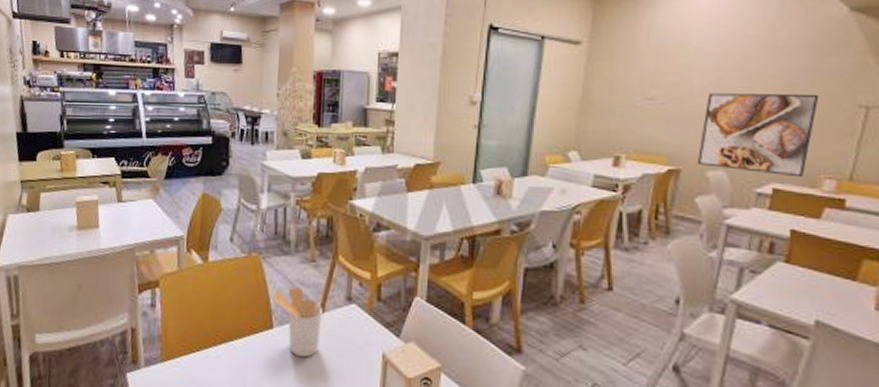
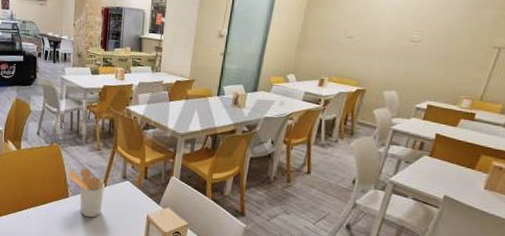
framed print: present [697,93,819,178] -> none [377,34,468,98]

